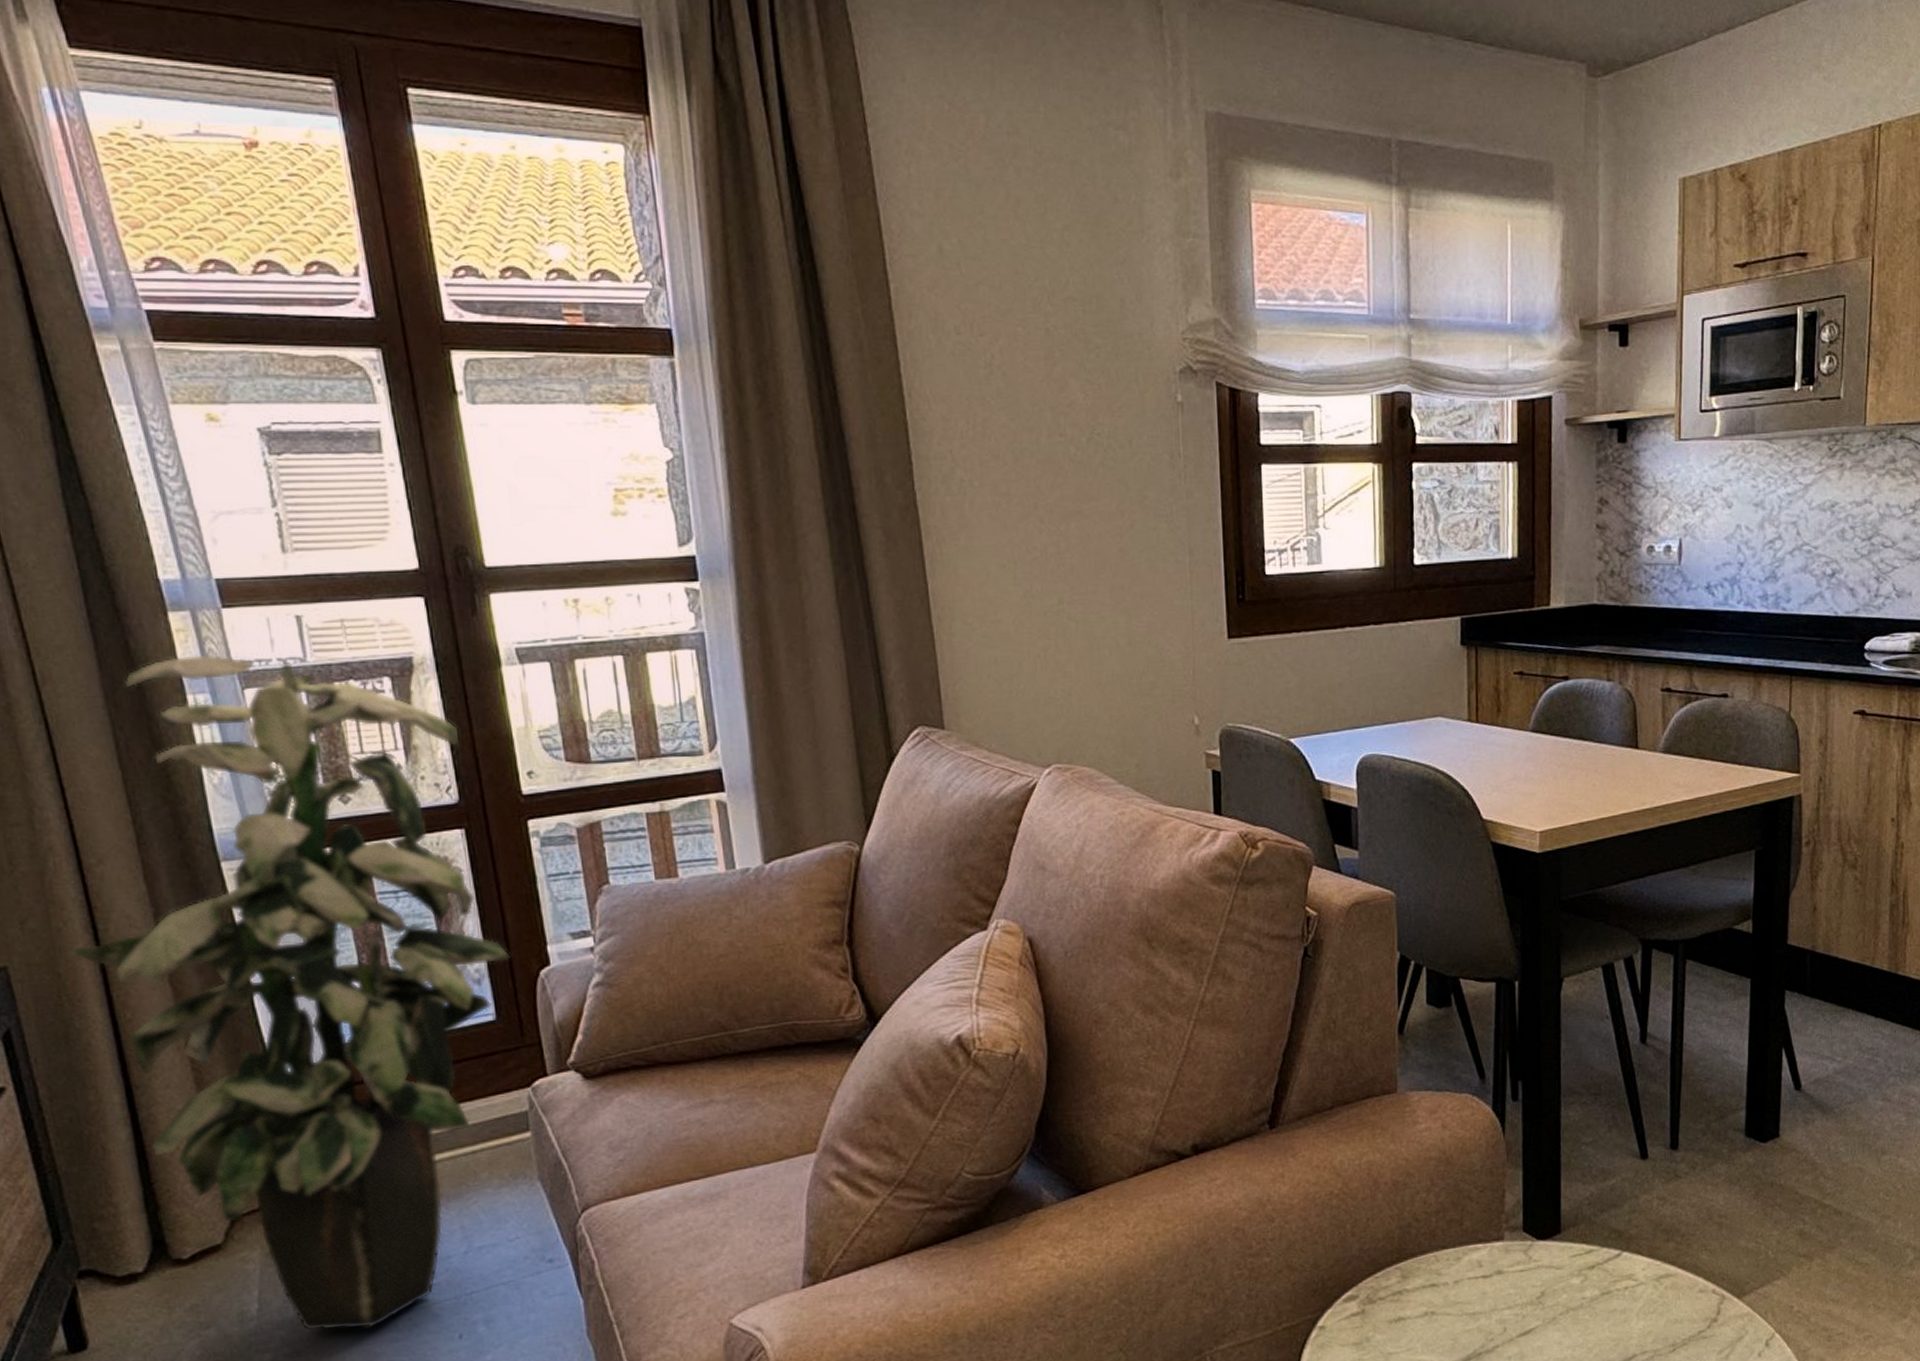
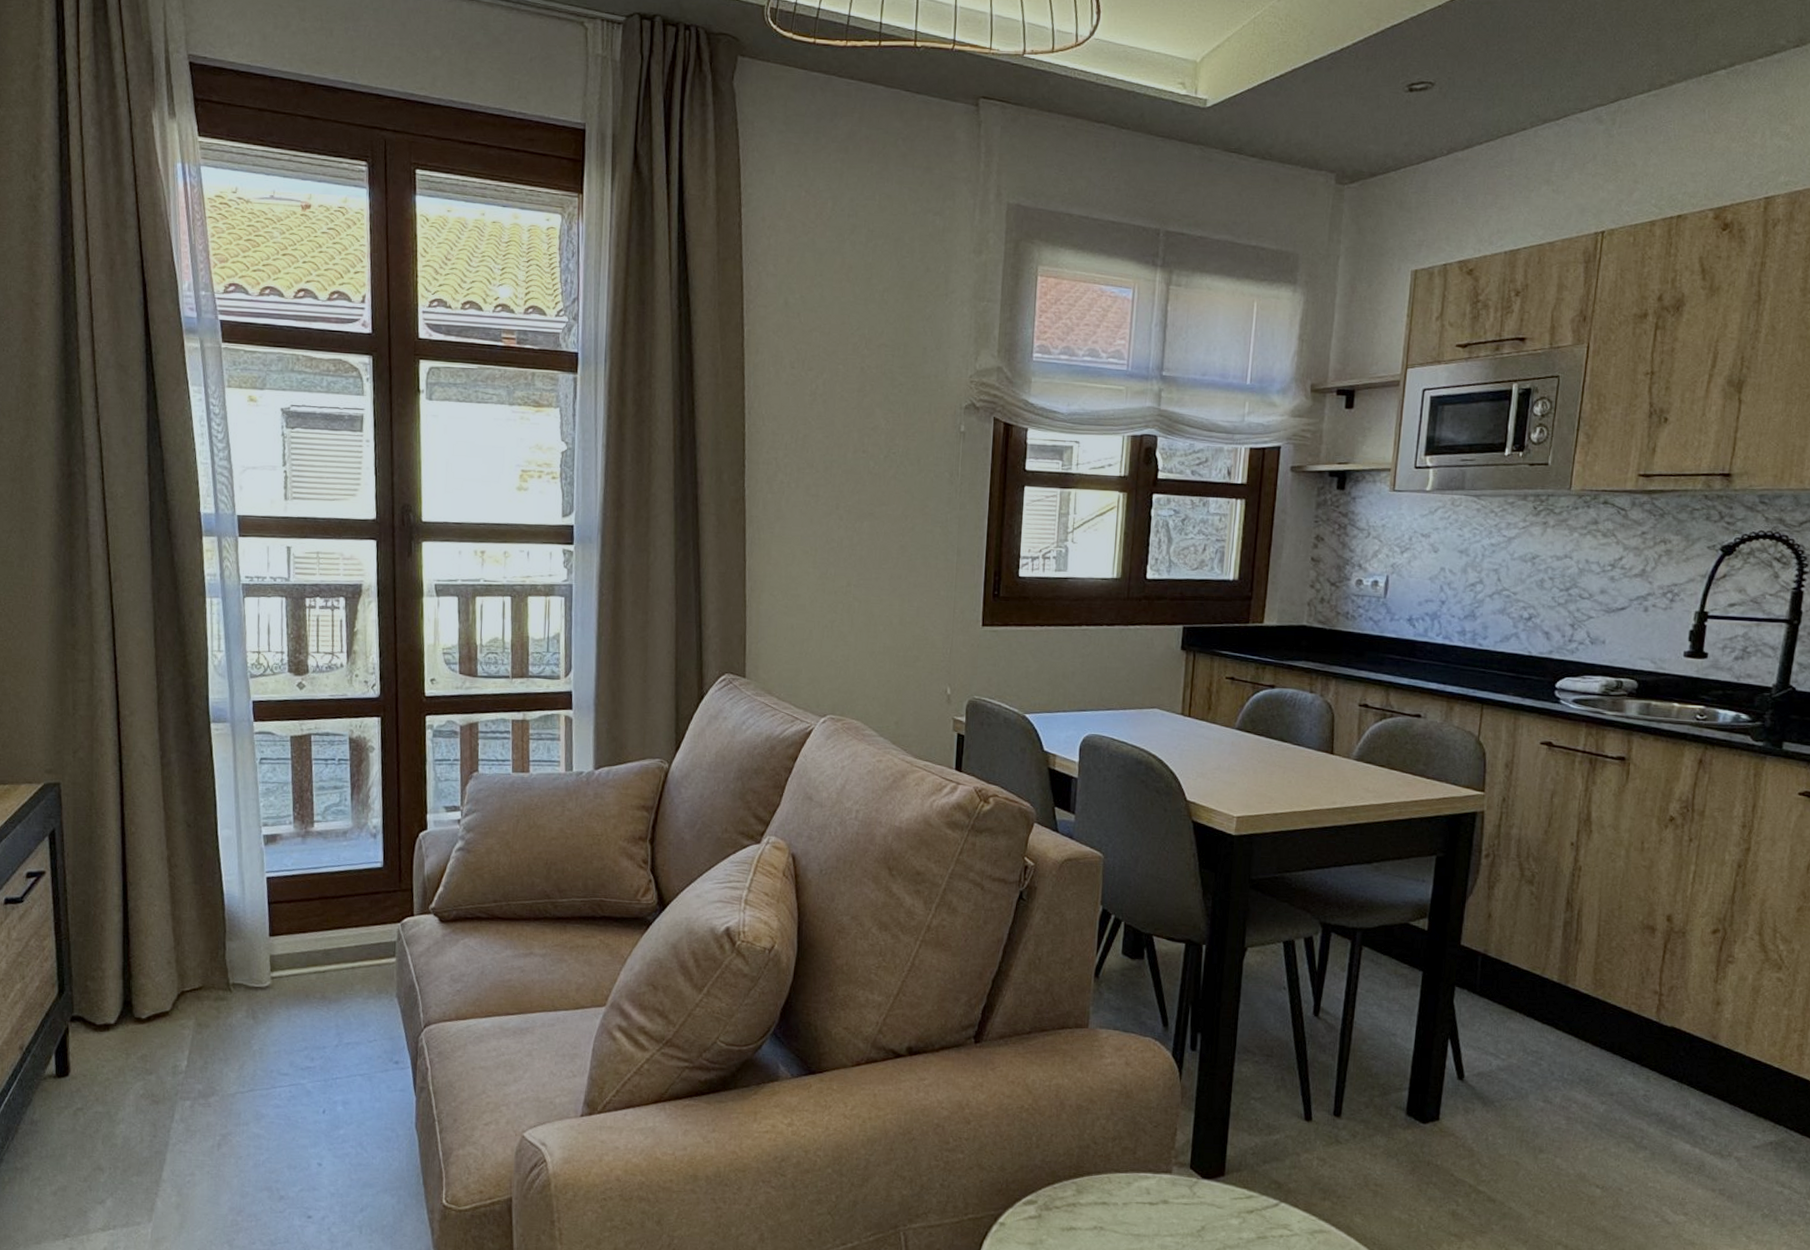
indoor plant: present [64,654,511,1330] -> none [98,569,400,1093]

